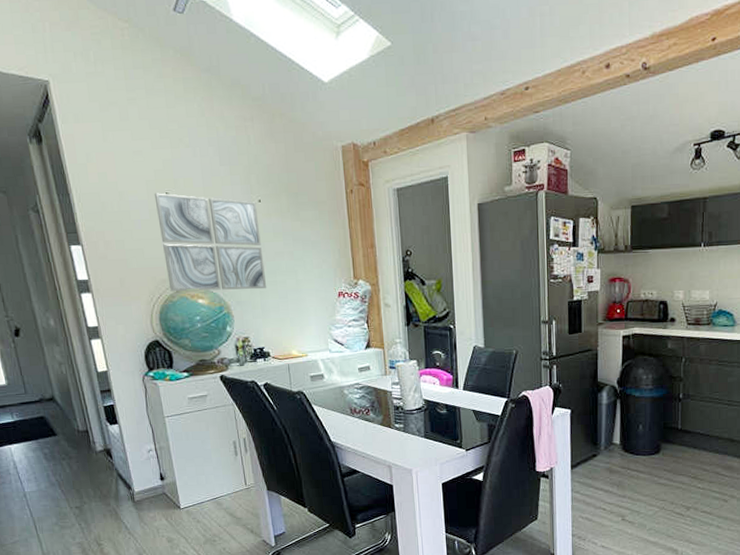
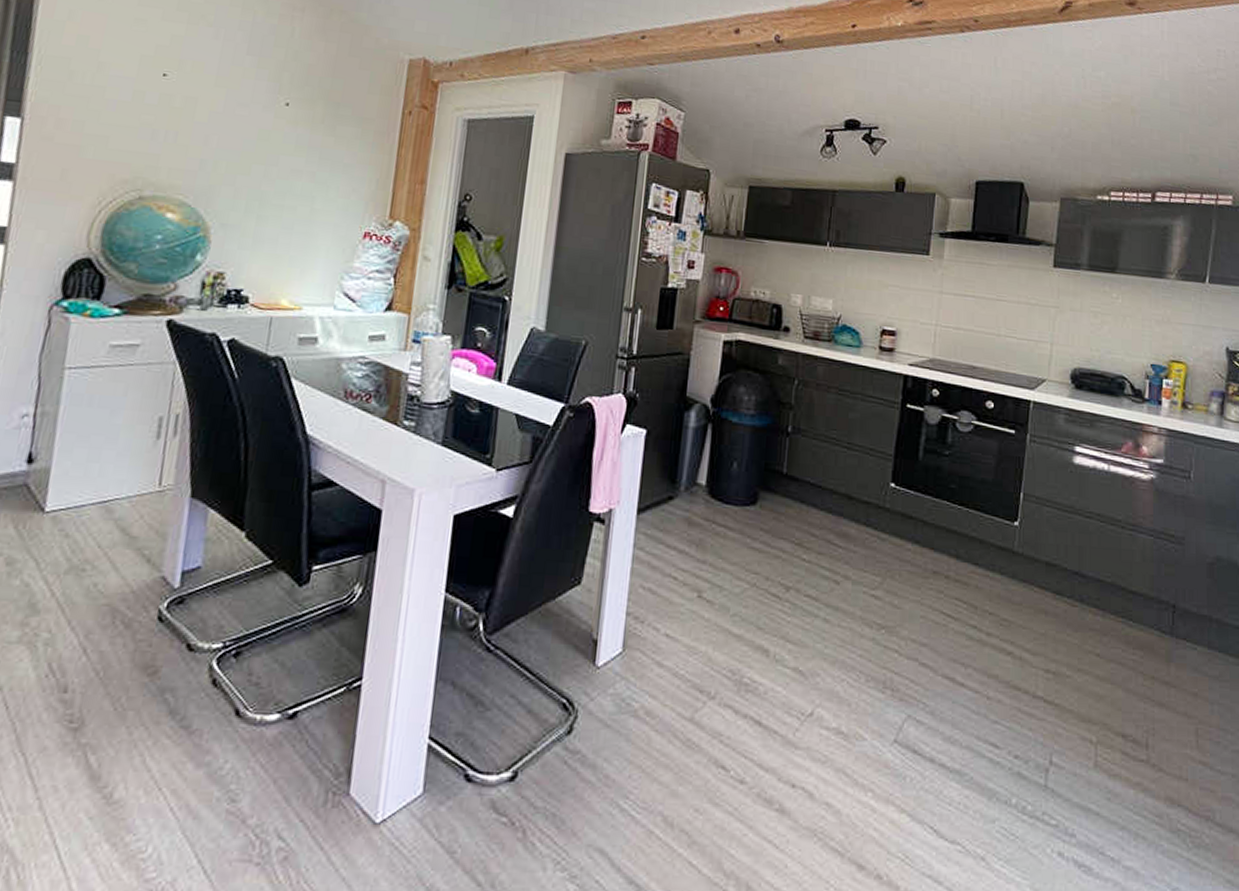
wall art: present [154,193,267,291] -> none [130,71,282,214]

